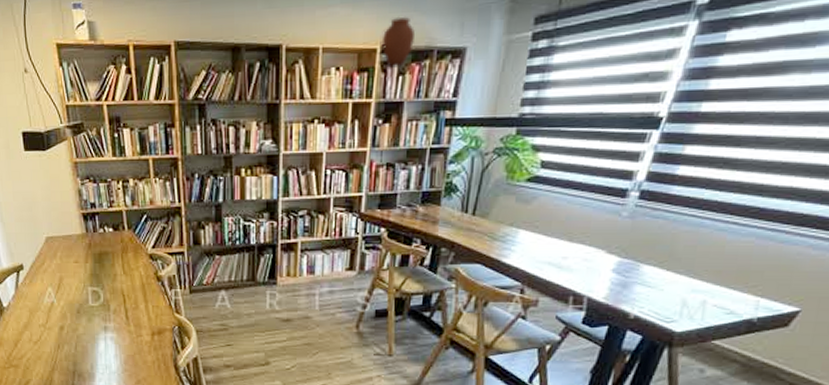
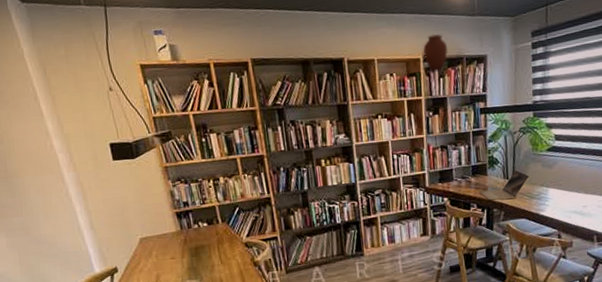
laptop: none [427,203,497,238] -> present [479,170,530,201]

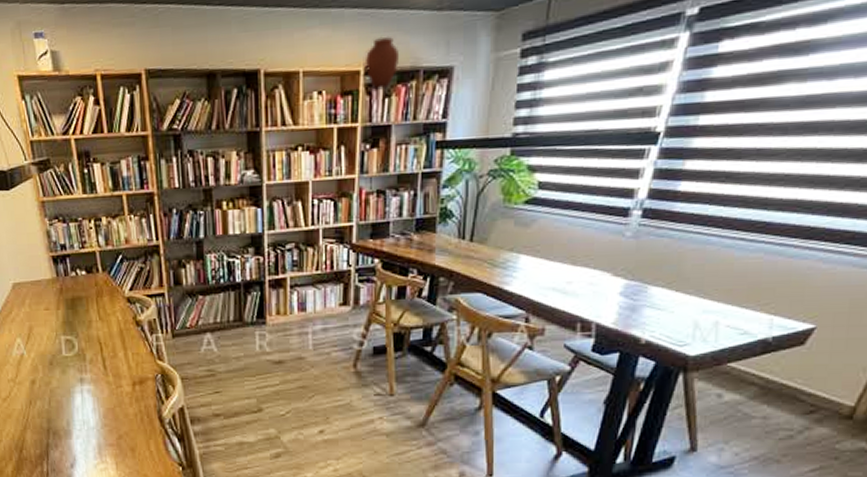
laptop: present [479,170,530,201] -> none [423,228,496,267]

